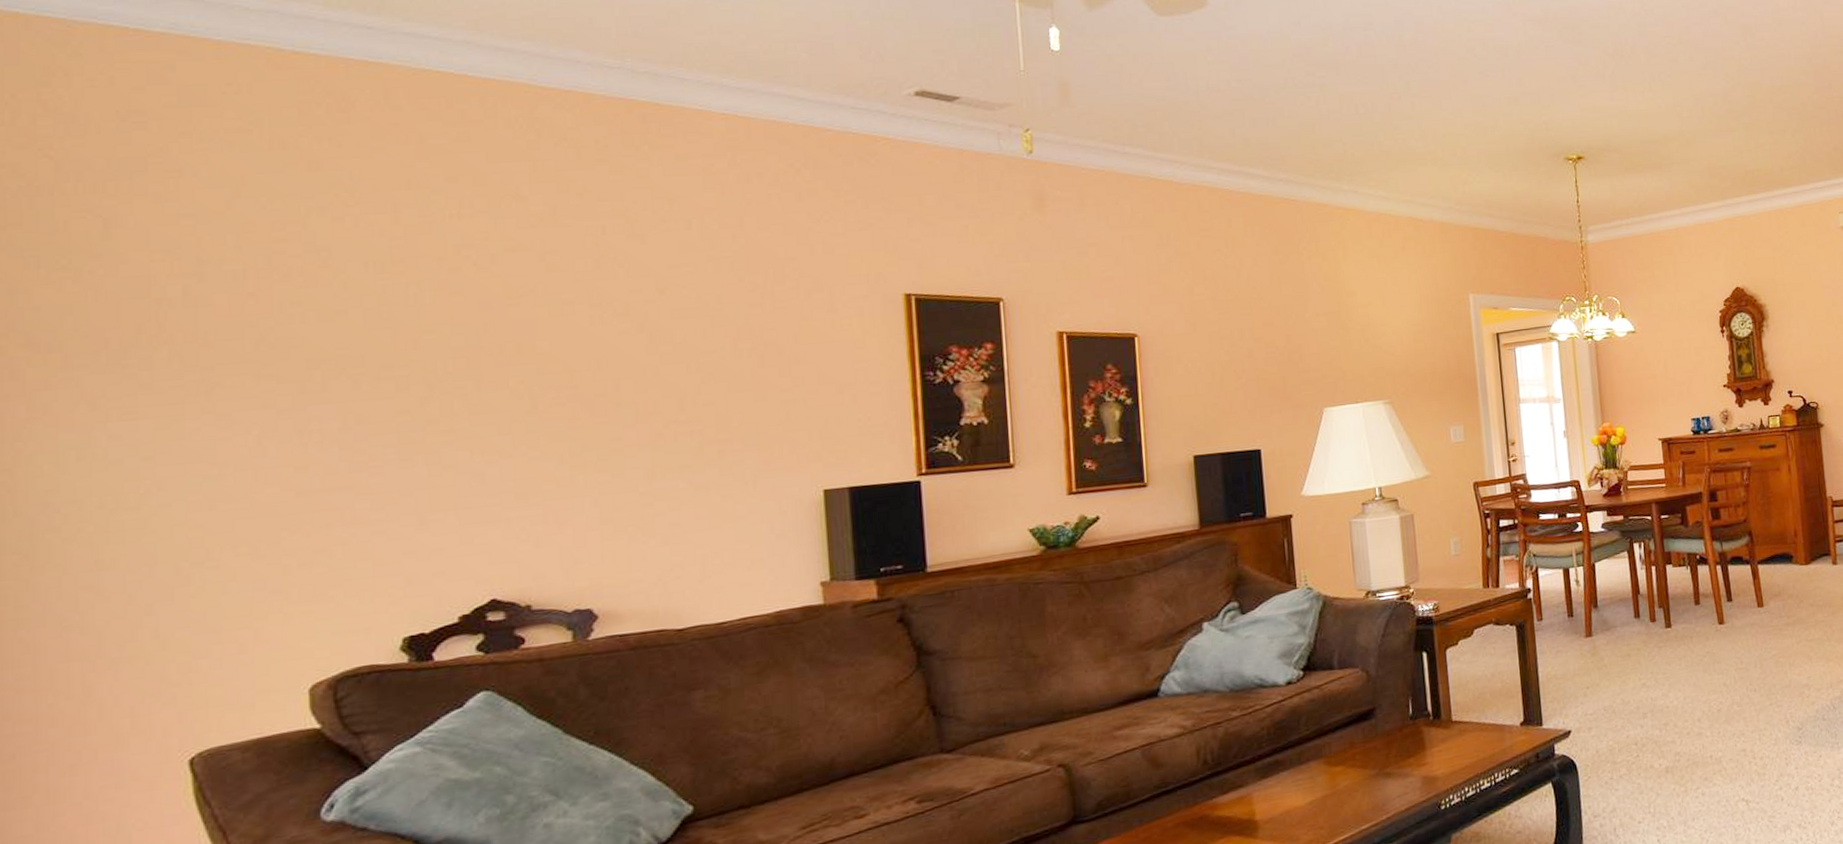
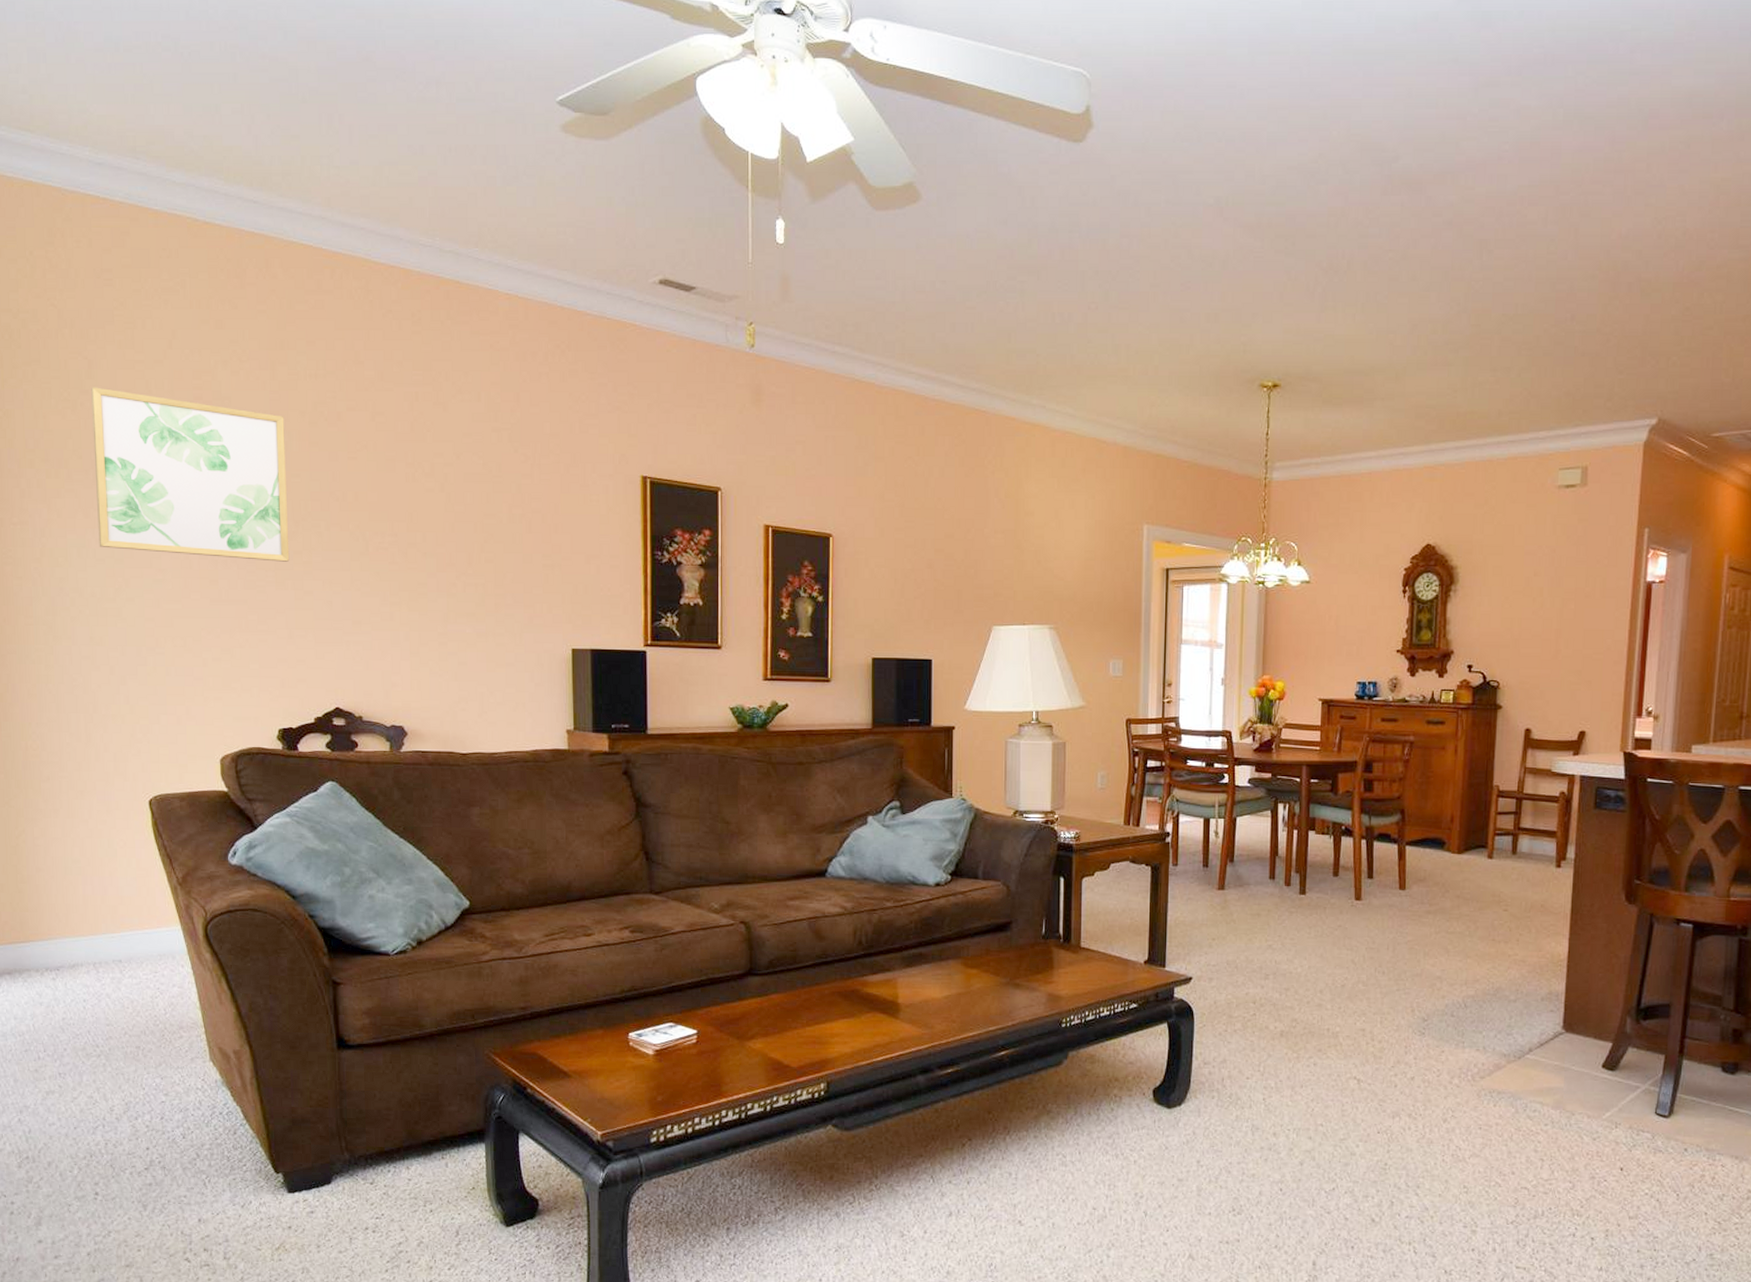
wall art: none [107,249,420,445] -> present [91,387,290,562]

